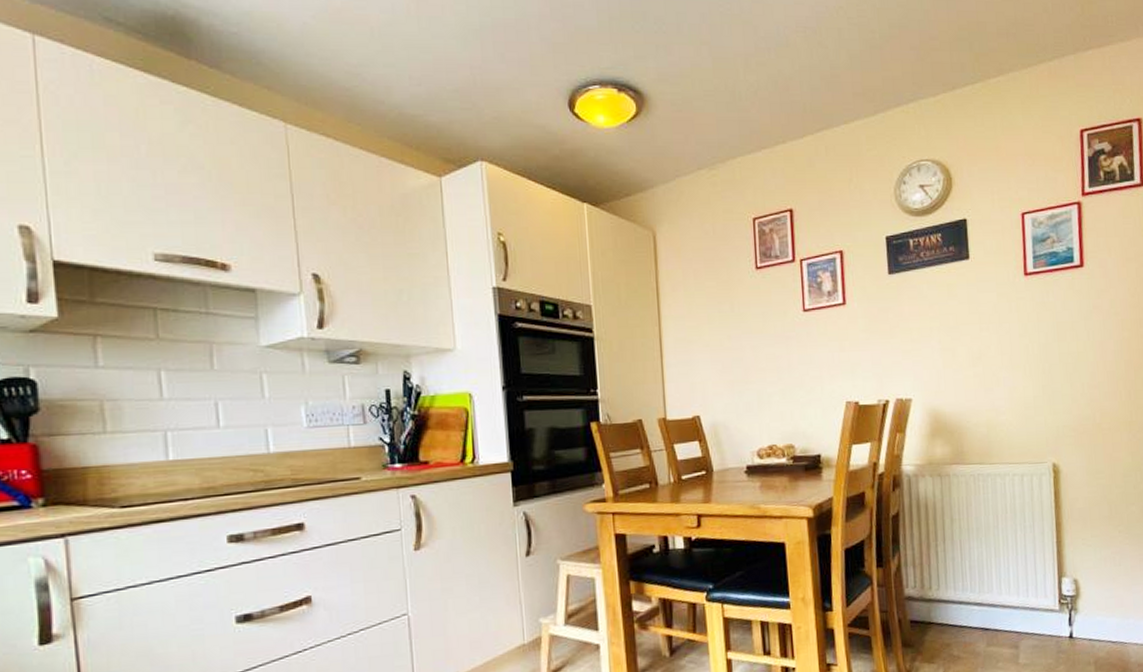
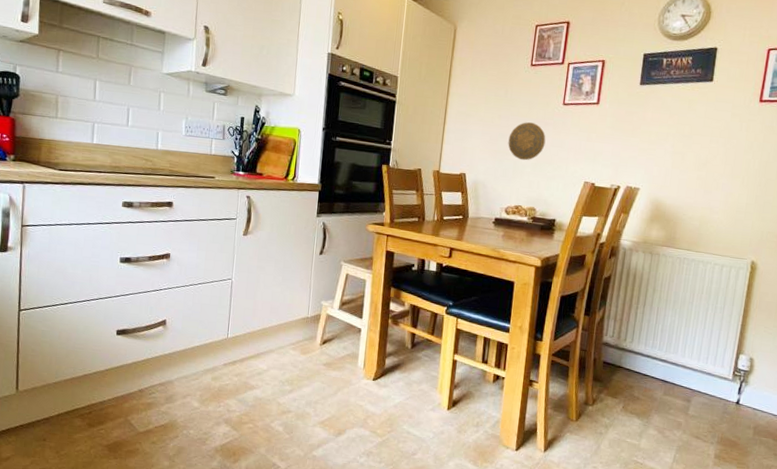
decorative plate: none [745,339,791,388] -> present [508,122,546,161]

